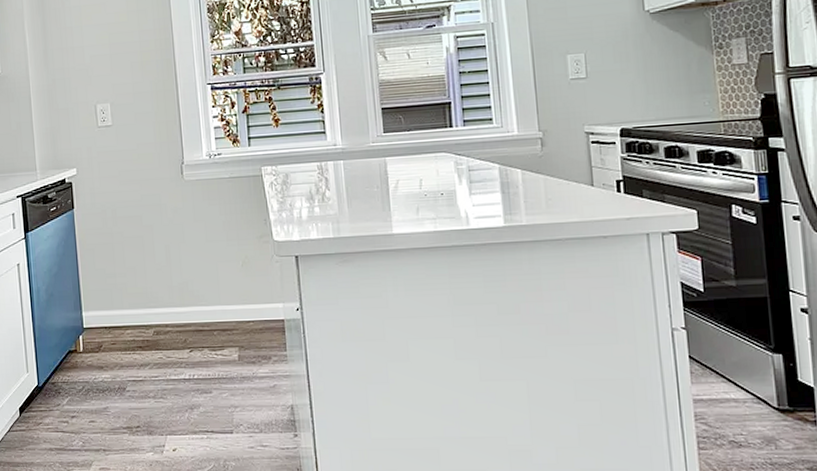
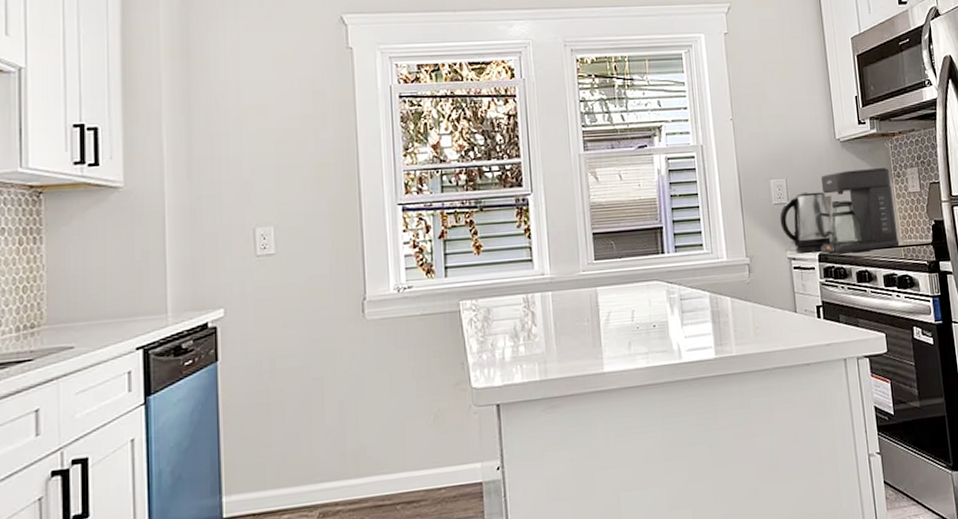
kettle: none [577,65,638,128] -> present [779,191,832,253]
coffee maker: none [618,39,719,129] -> present [815,168,900,254]

